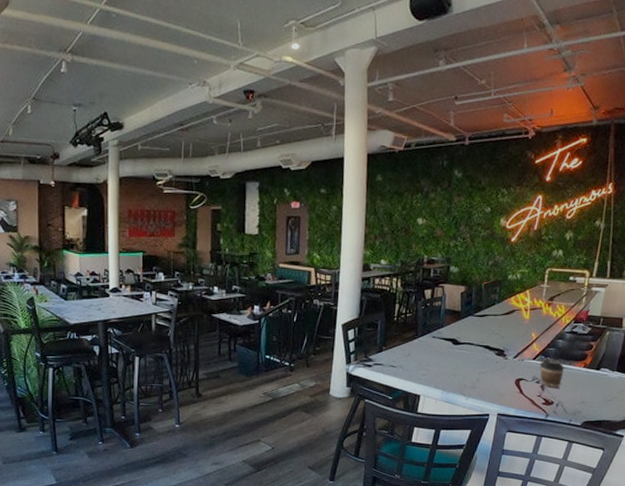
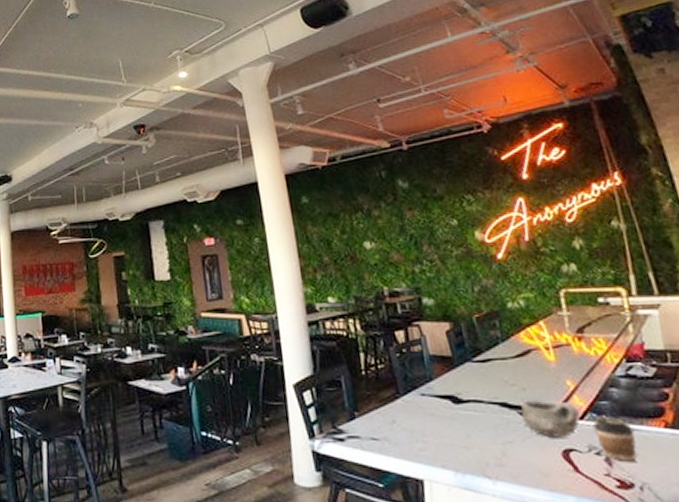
bowl: none [496,345,534,371] -> present [520,400,580,438]

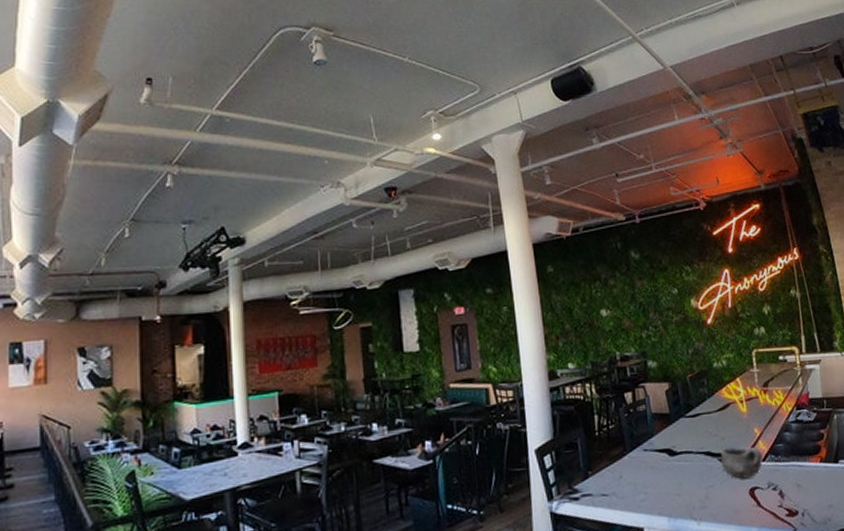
coffee cup: present [592,416,637,461] -> none [771,456,801,494]

